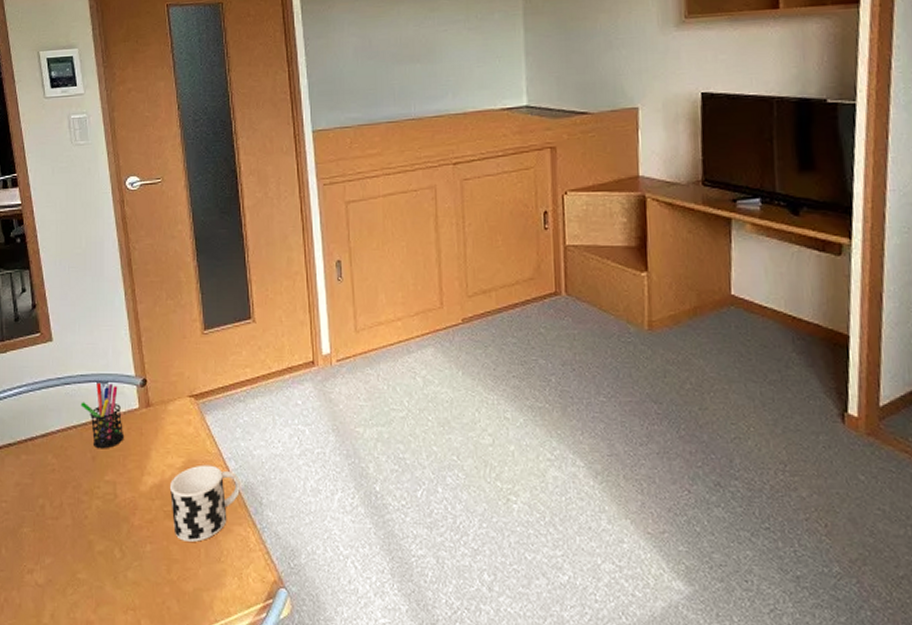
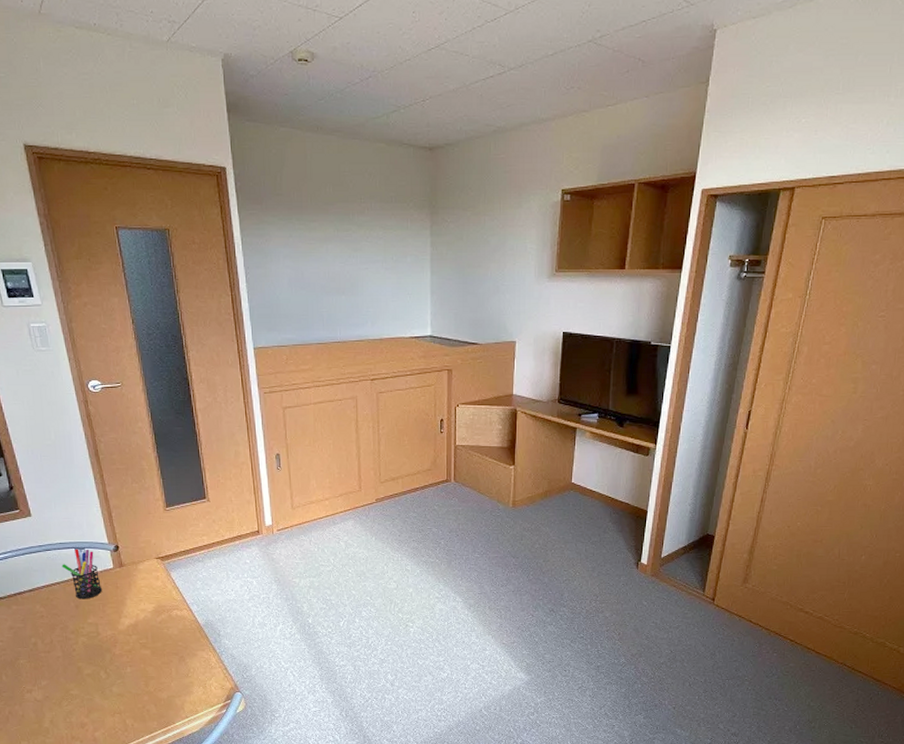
cup: present [170,464,241,542] -> none [144,608,203,664]

